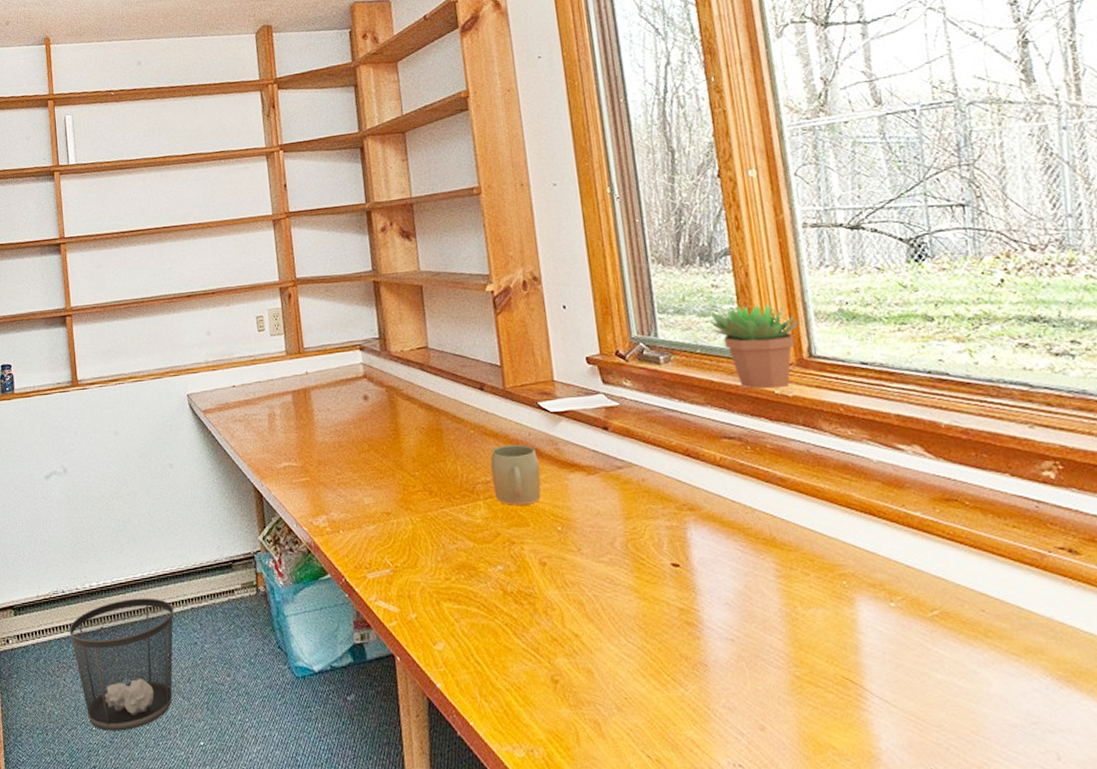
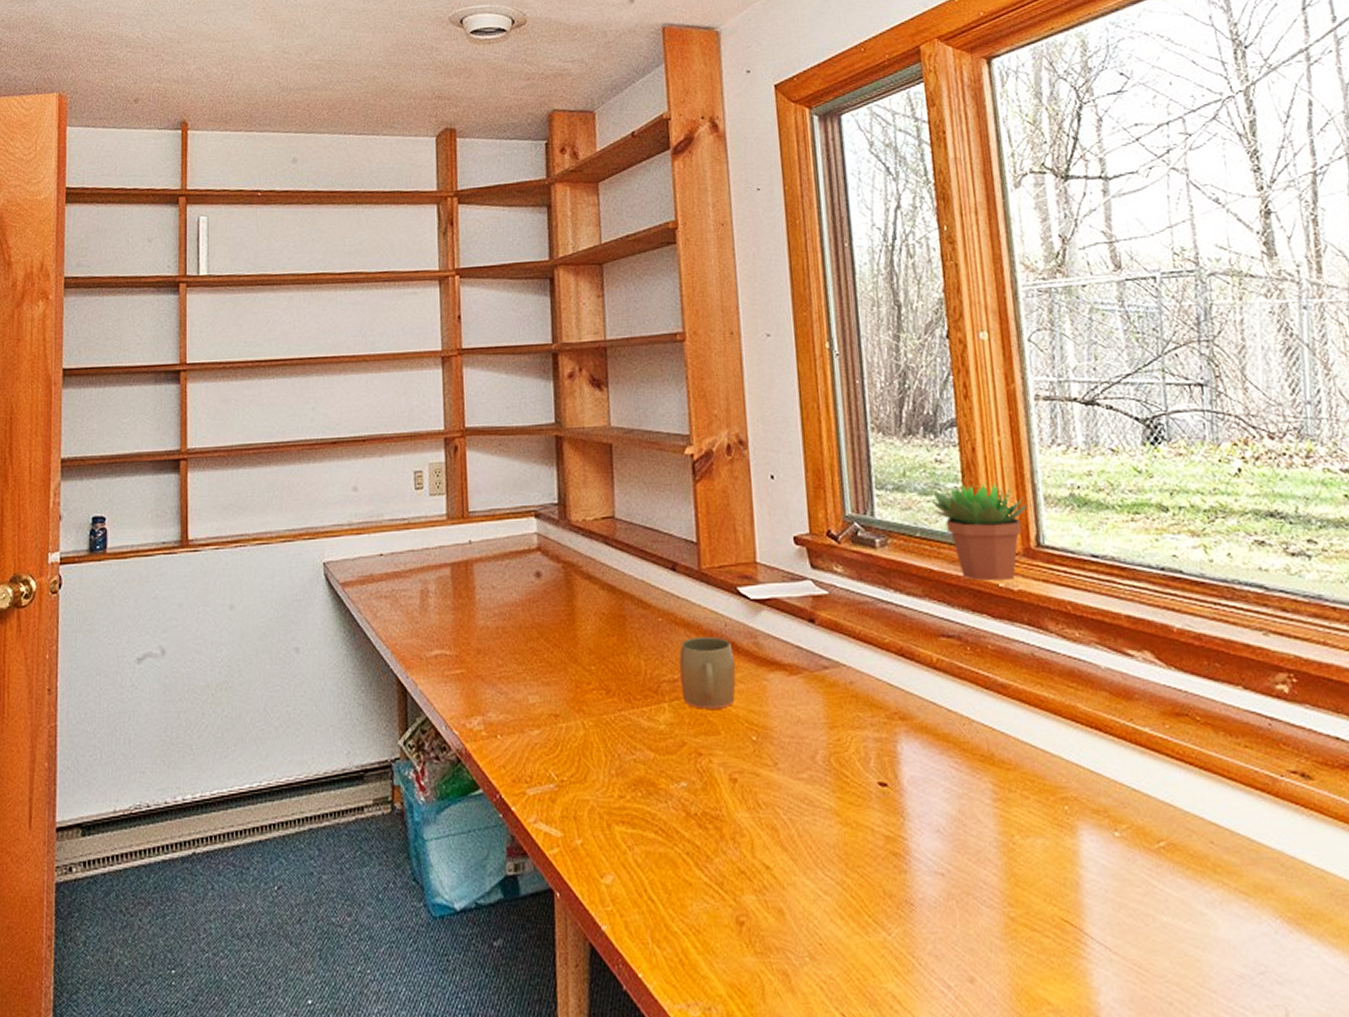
waste bin: present [69,598,174,731] -> none [151,815,287,987]

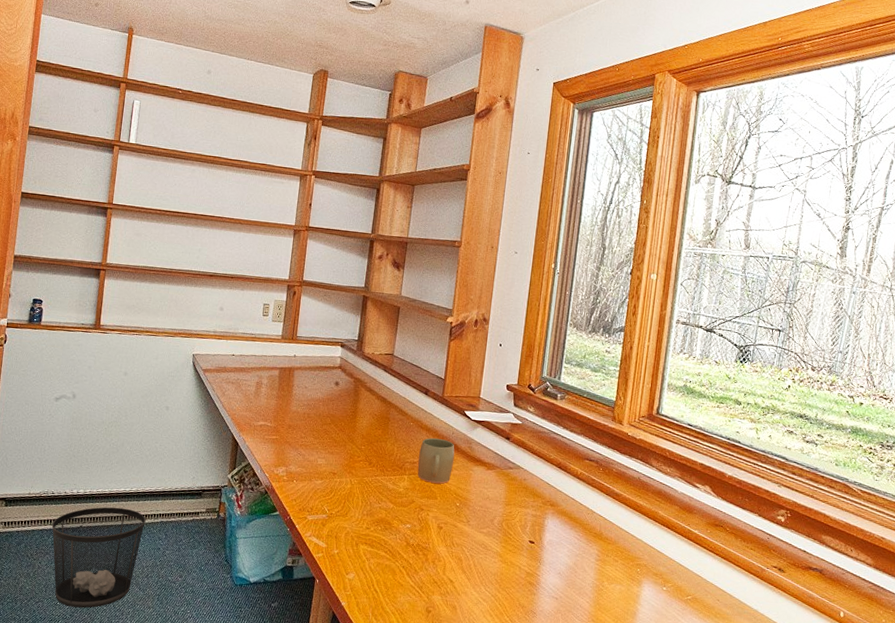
waste bin: none [151,815,287,987] -> present [51,507,146,608]
succulent plant: present [930,482,1028,582] -> none [597,369,657,432]

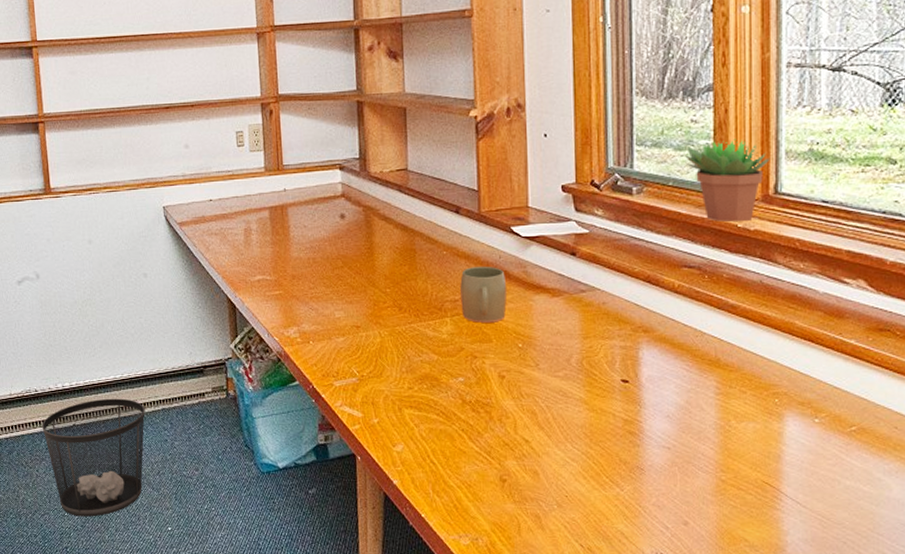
succulent plant: none [597,369,657,432] -> present [684,139,770,223]

